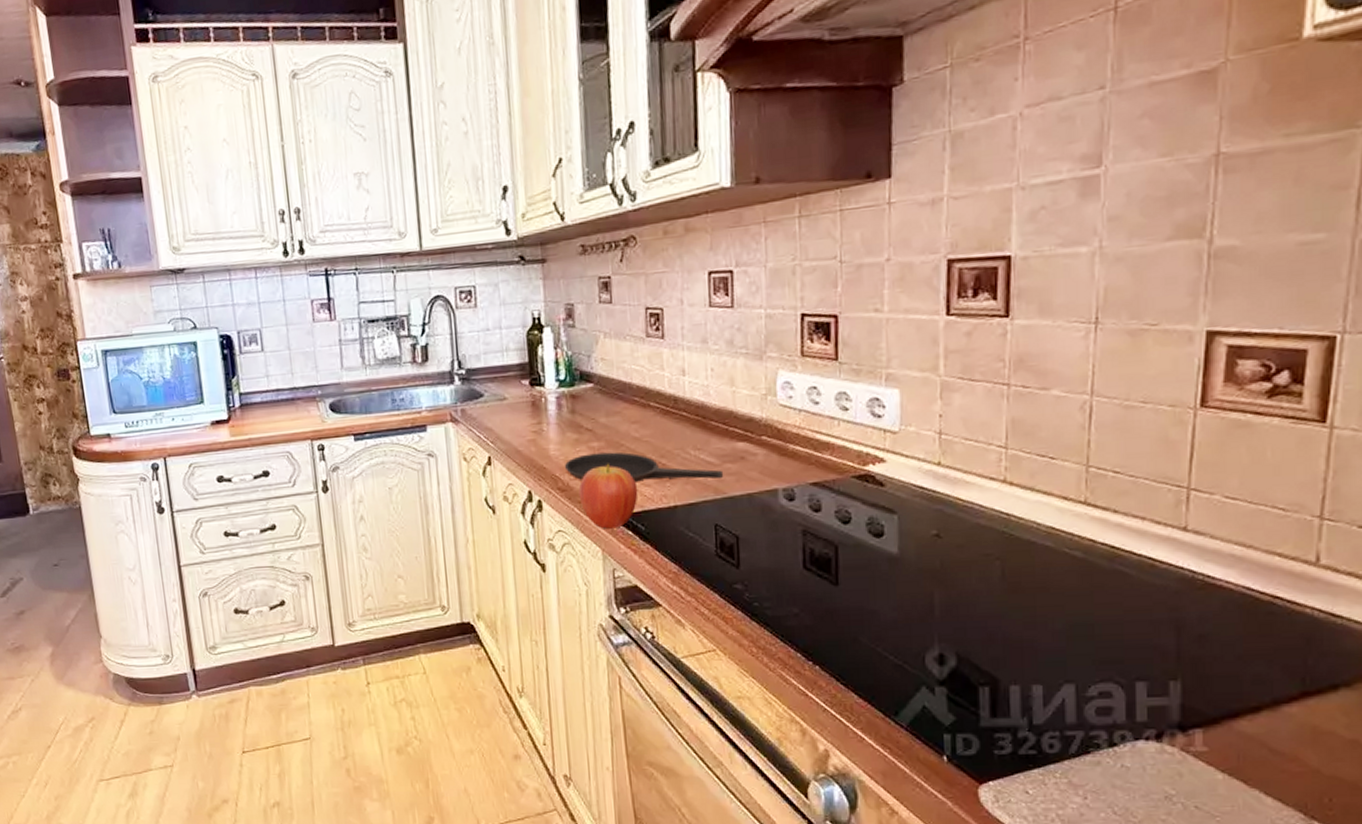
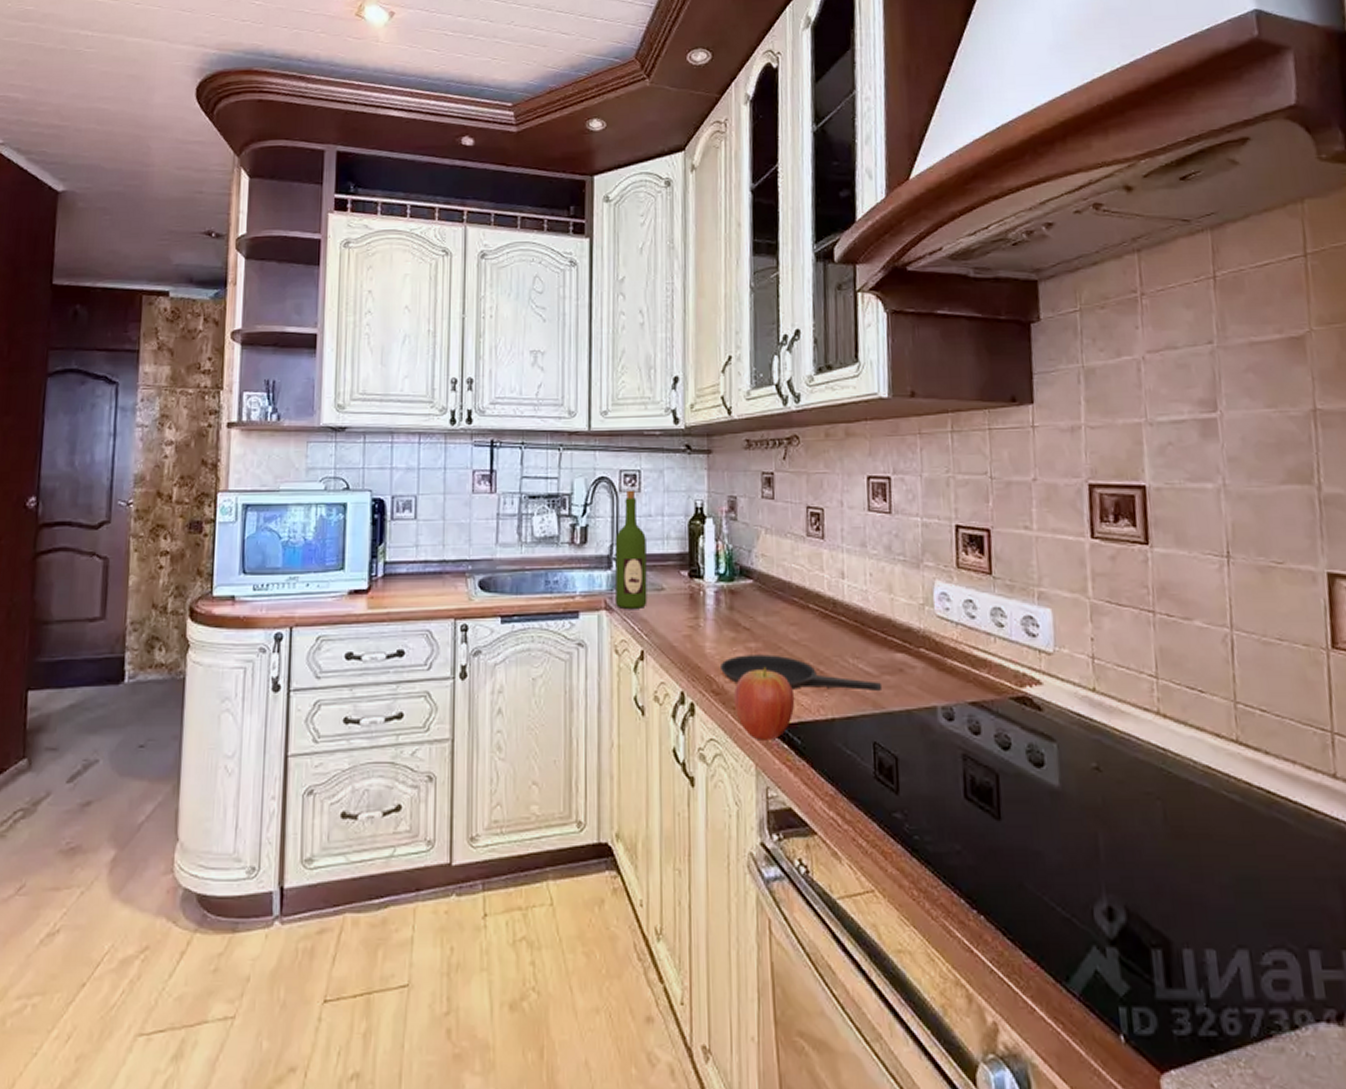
wine bottle: none [455,305,491,420] -> present [615,490,647,609]

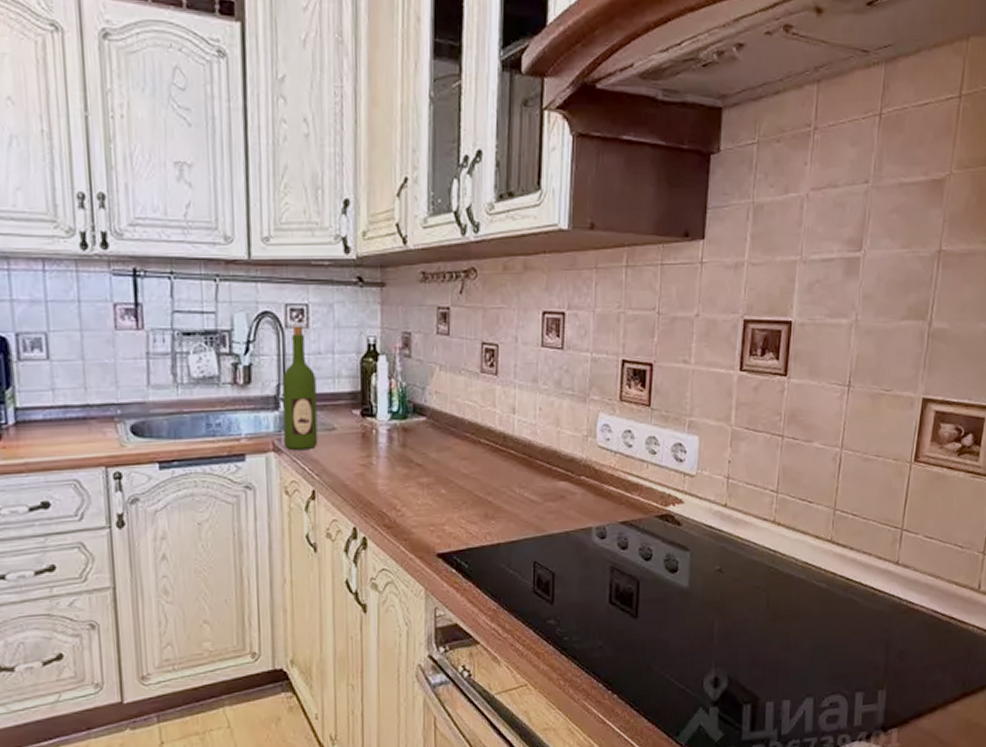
frying pan: present [719,654,883,692] -> none [391,488,545,519]
fruit: present [733,666,795,740] -> none [405,499,464,567]

